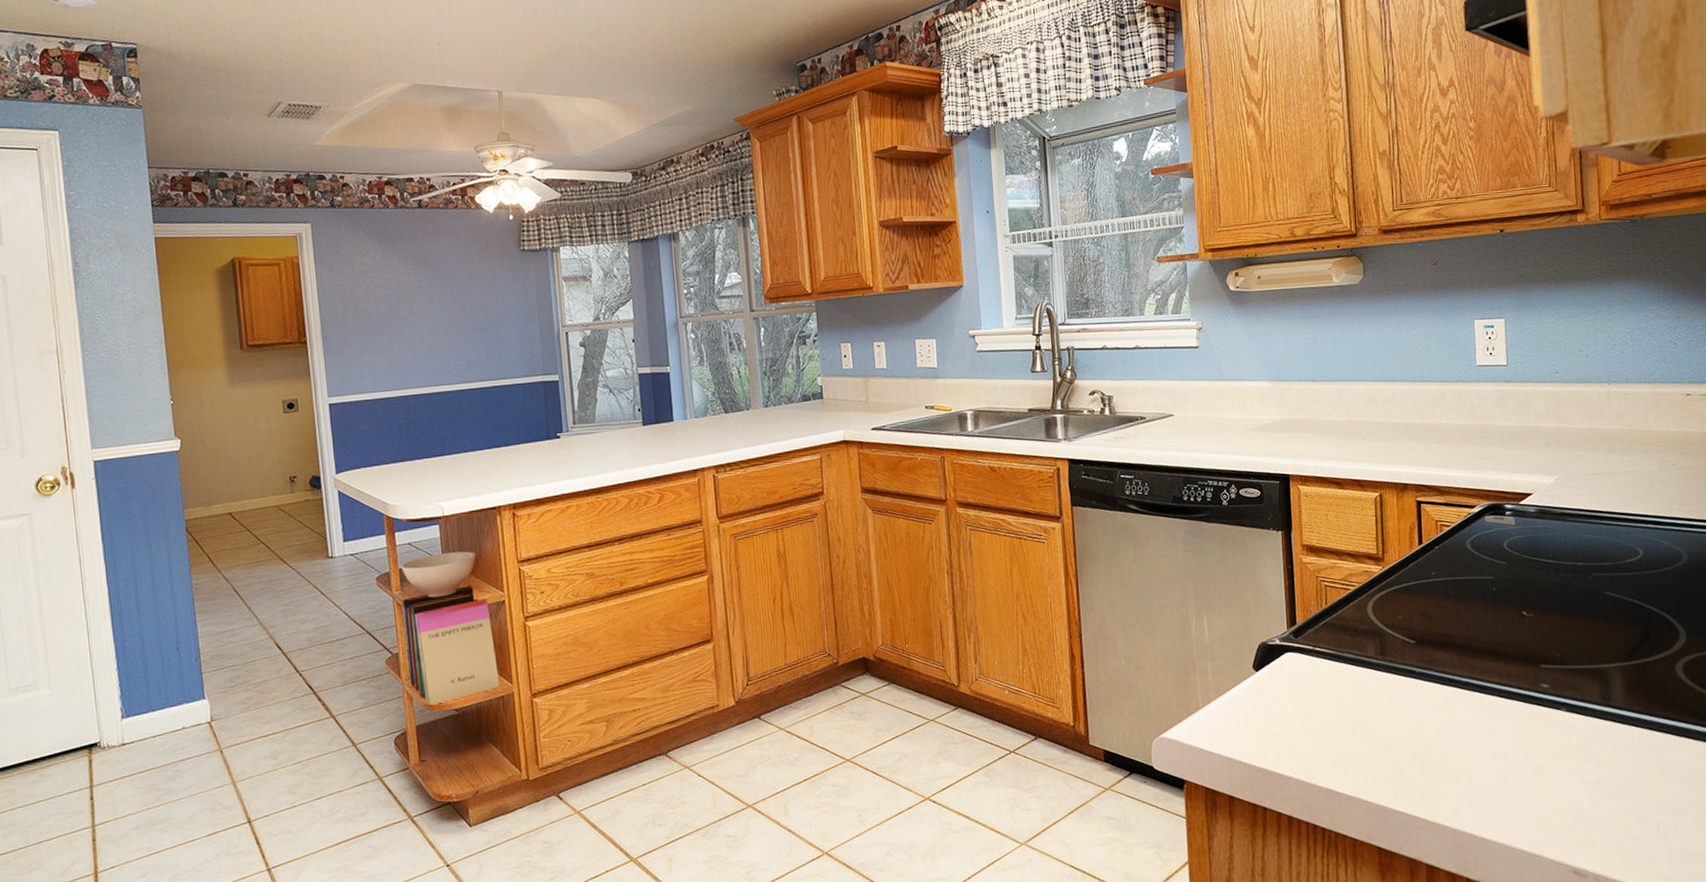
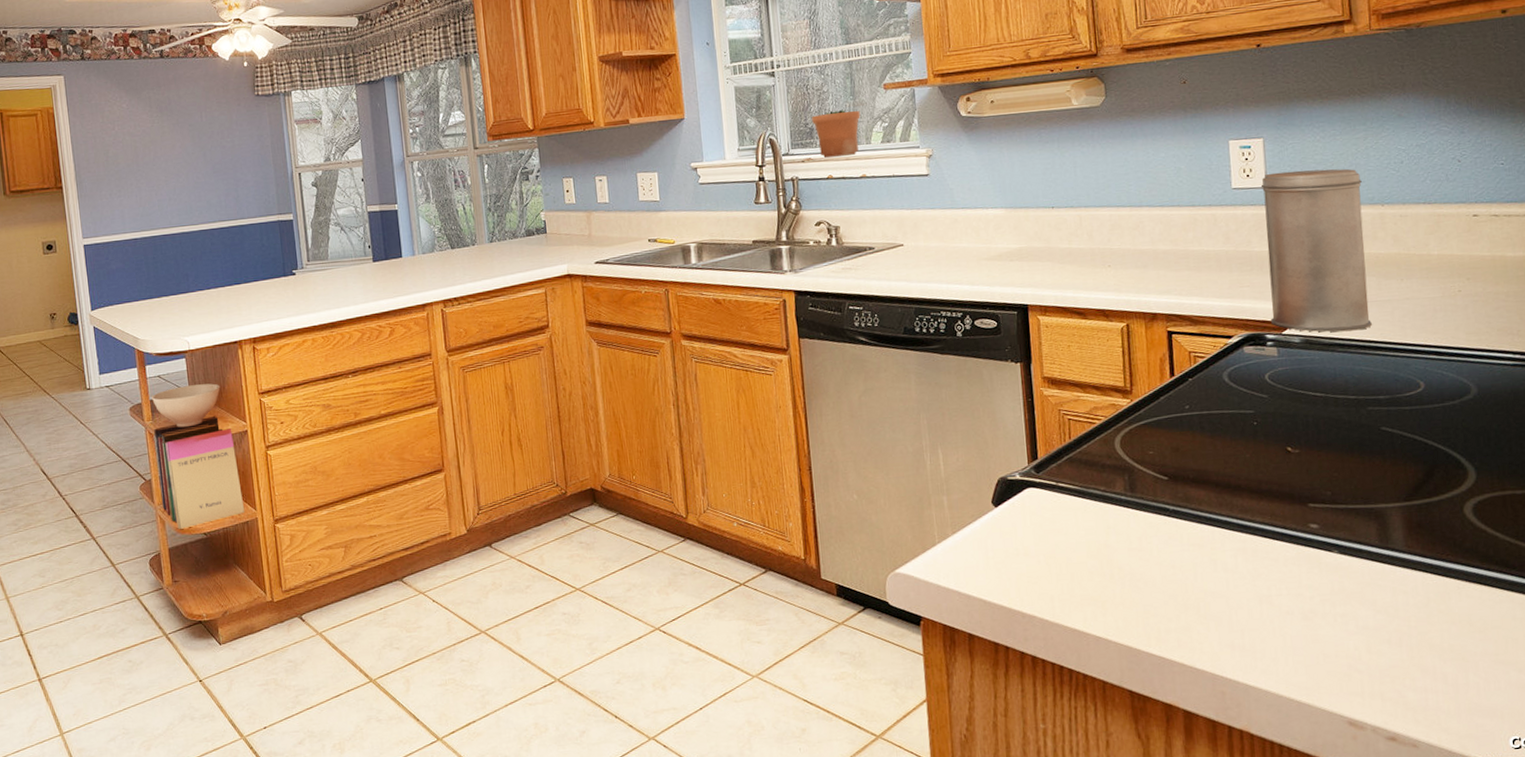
planter: none [1088,281,1135,329] -> present [812,110,861,159]
canister: none [1502,348,1598,503] -> present [1260,168,1372,332]

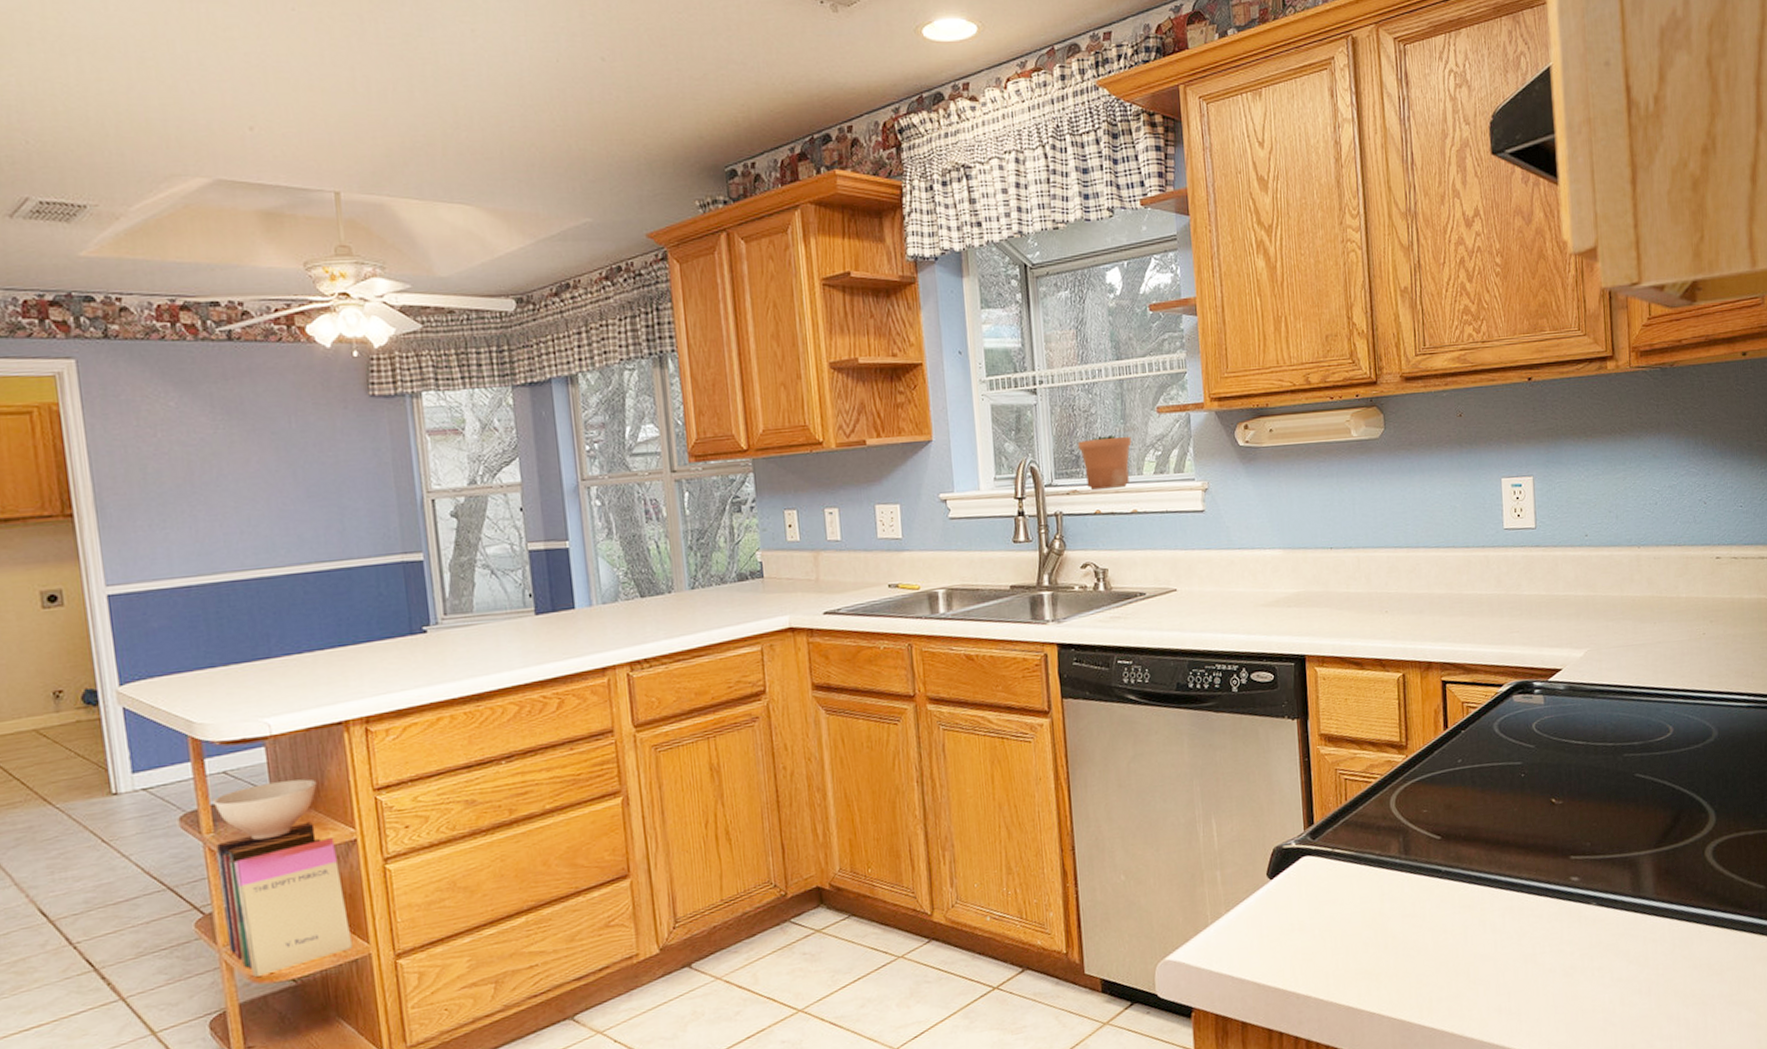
canister: present [1260,168,1372,332] -> none [1530,509,1628,678]

